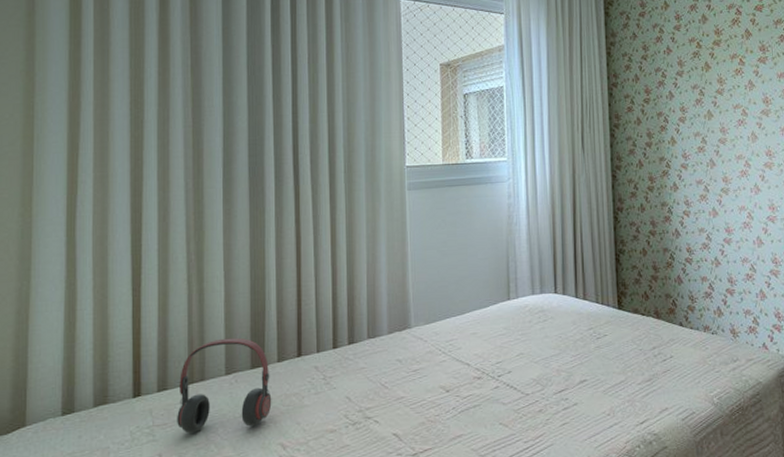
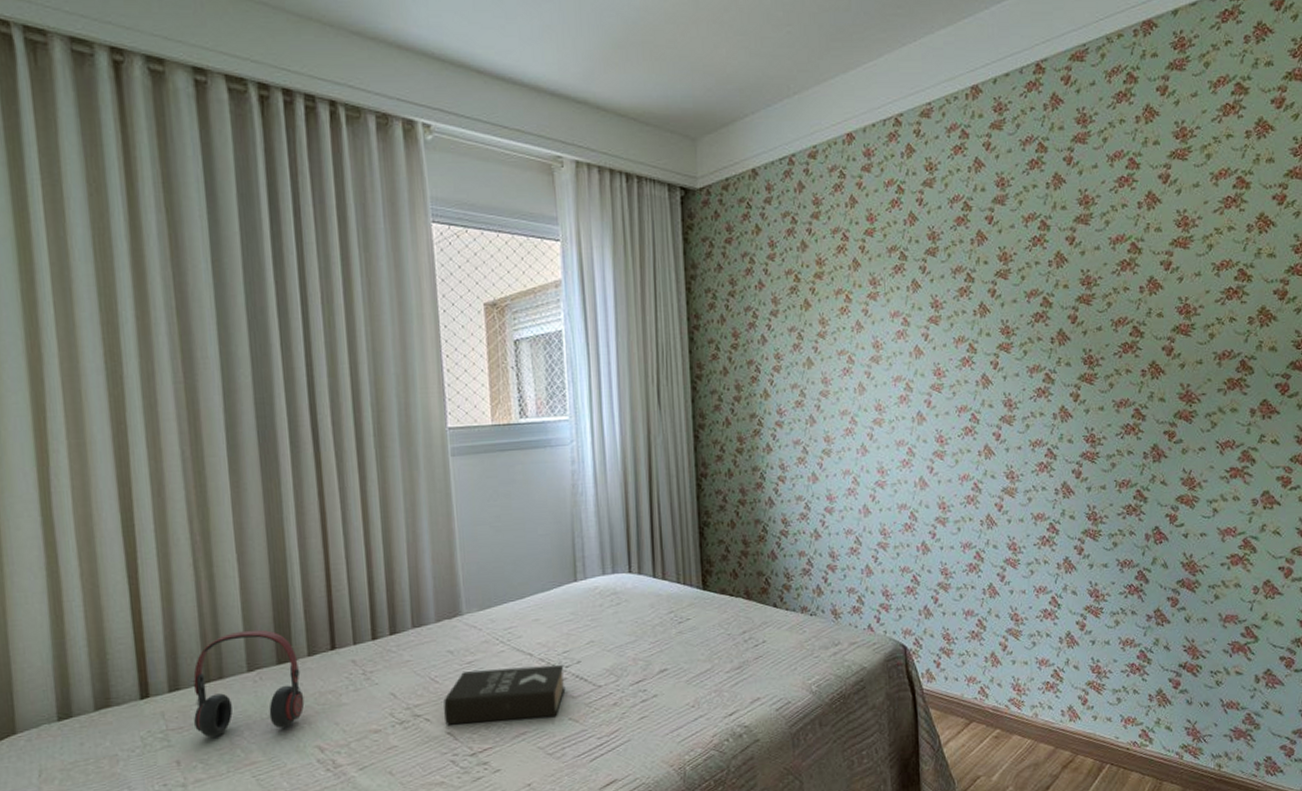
book: none [391,373,497,427] -> present [443,664,566,725]

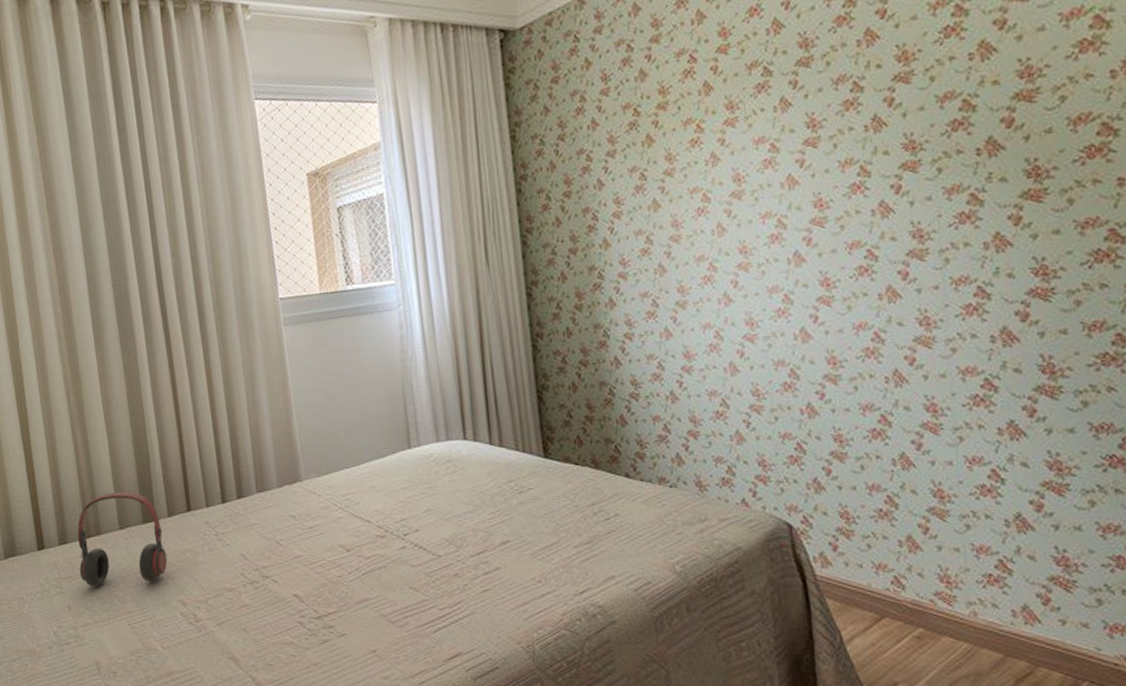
book: present [443,664,566,725] -> none [289,532,405,588]

